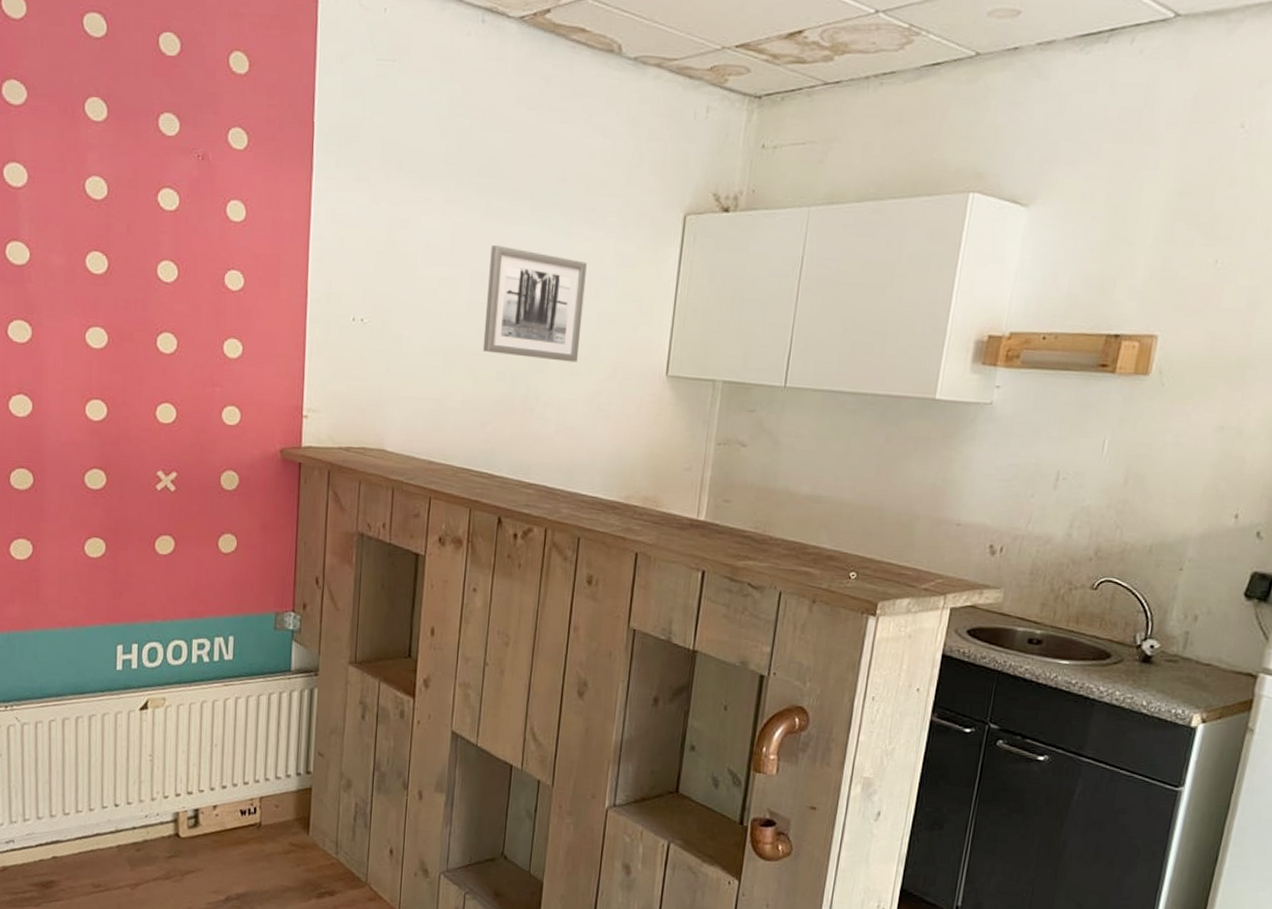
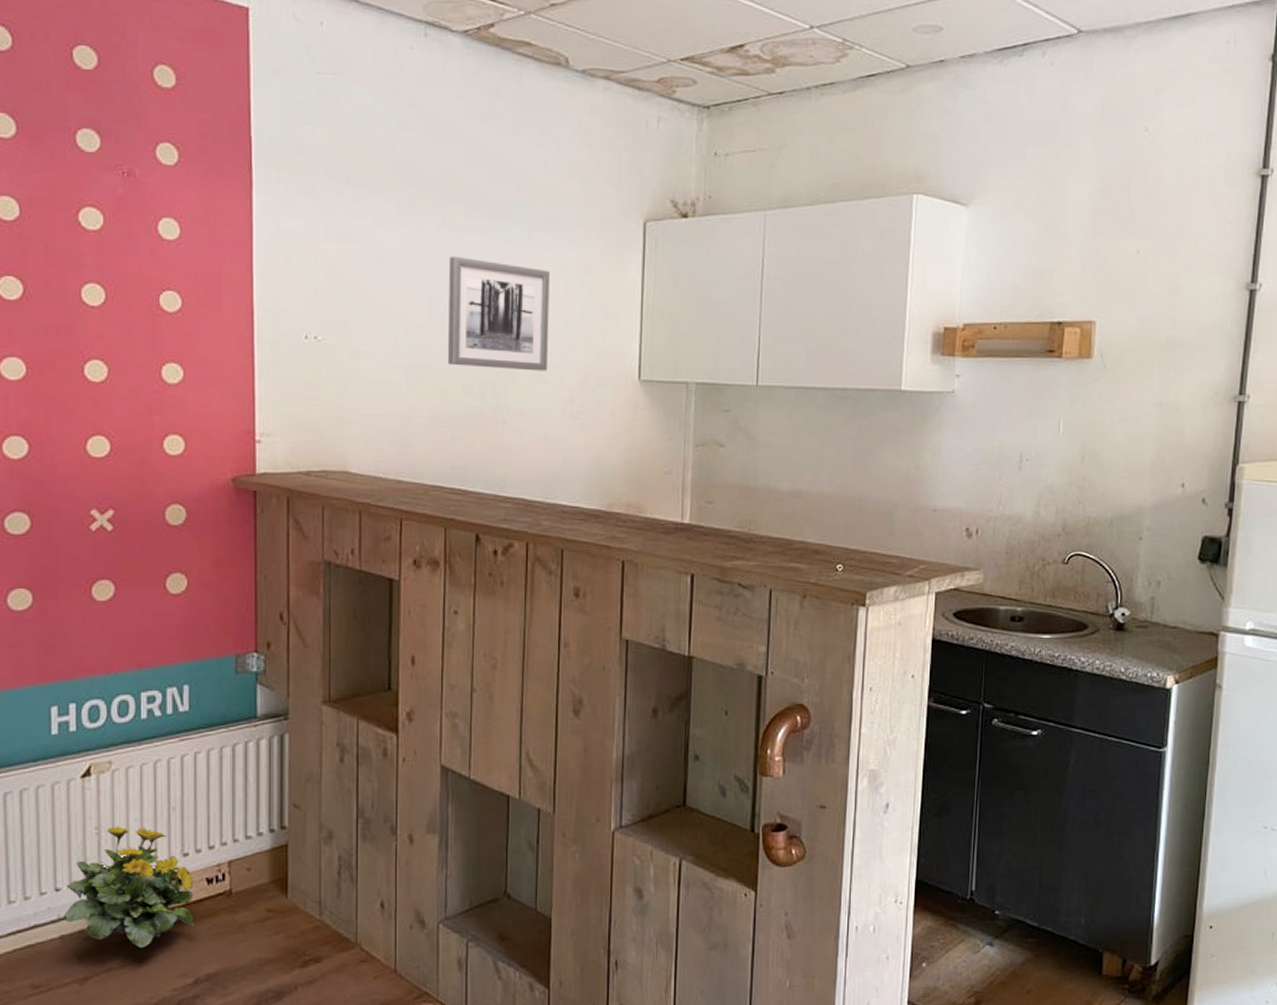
flowering plant: none [120,755,230,865] -> present [63,826,194,949]

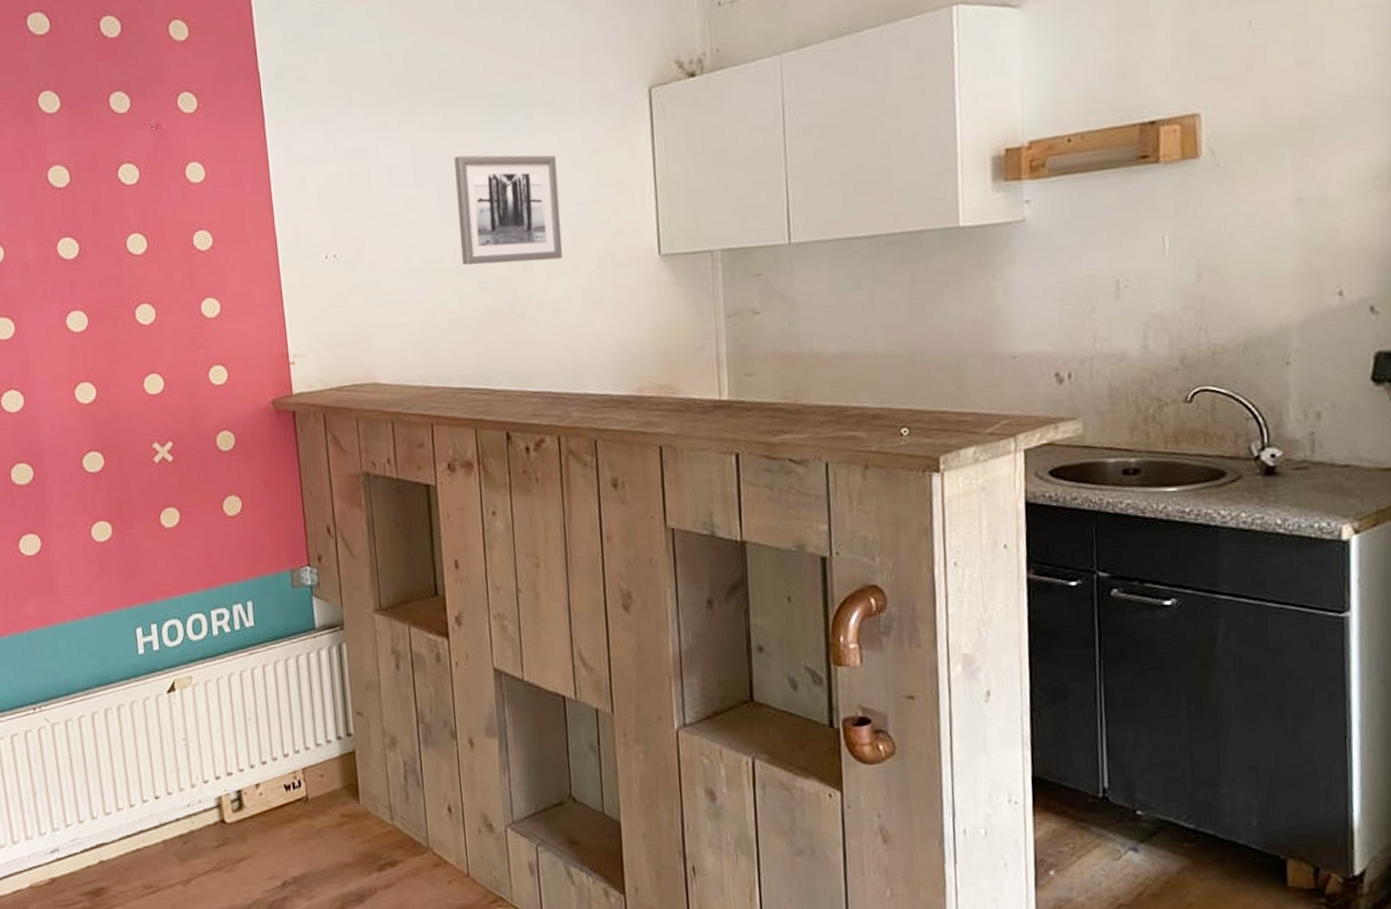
flowering plant: present [63,826,194,949] -> none [164,737,278,852]

